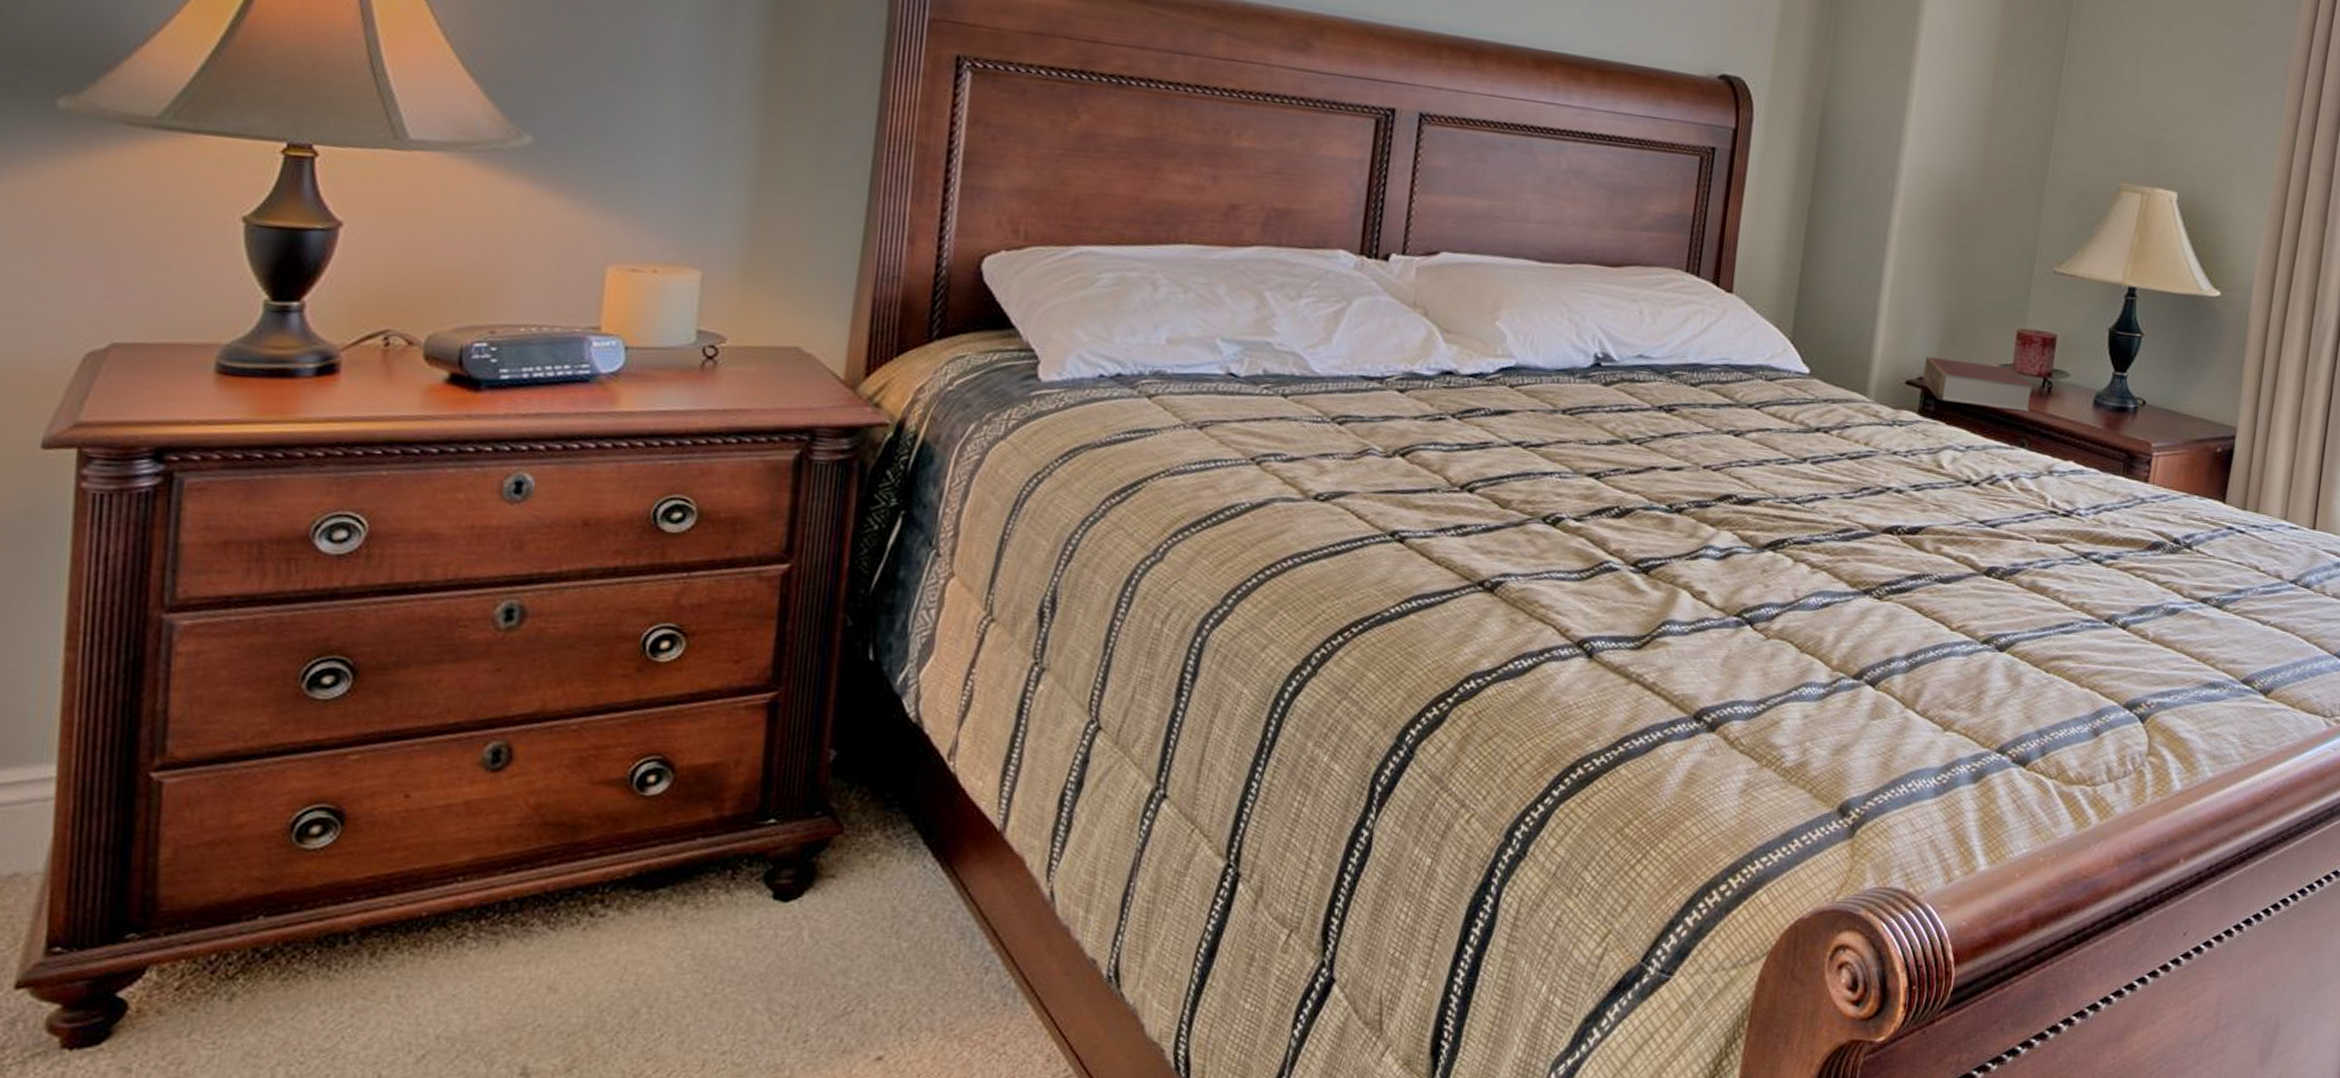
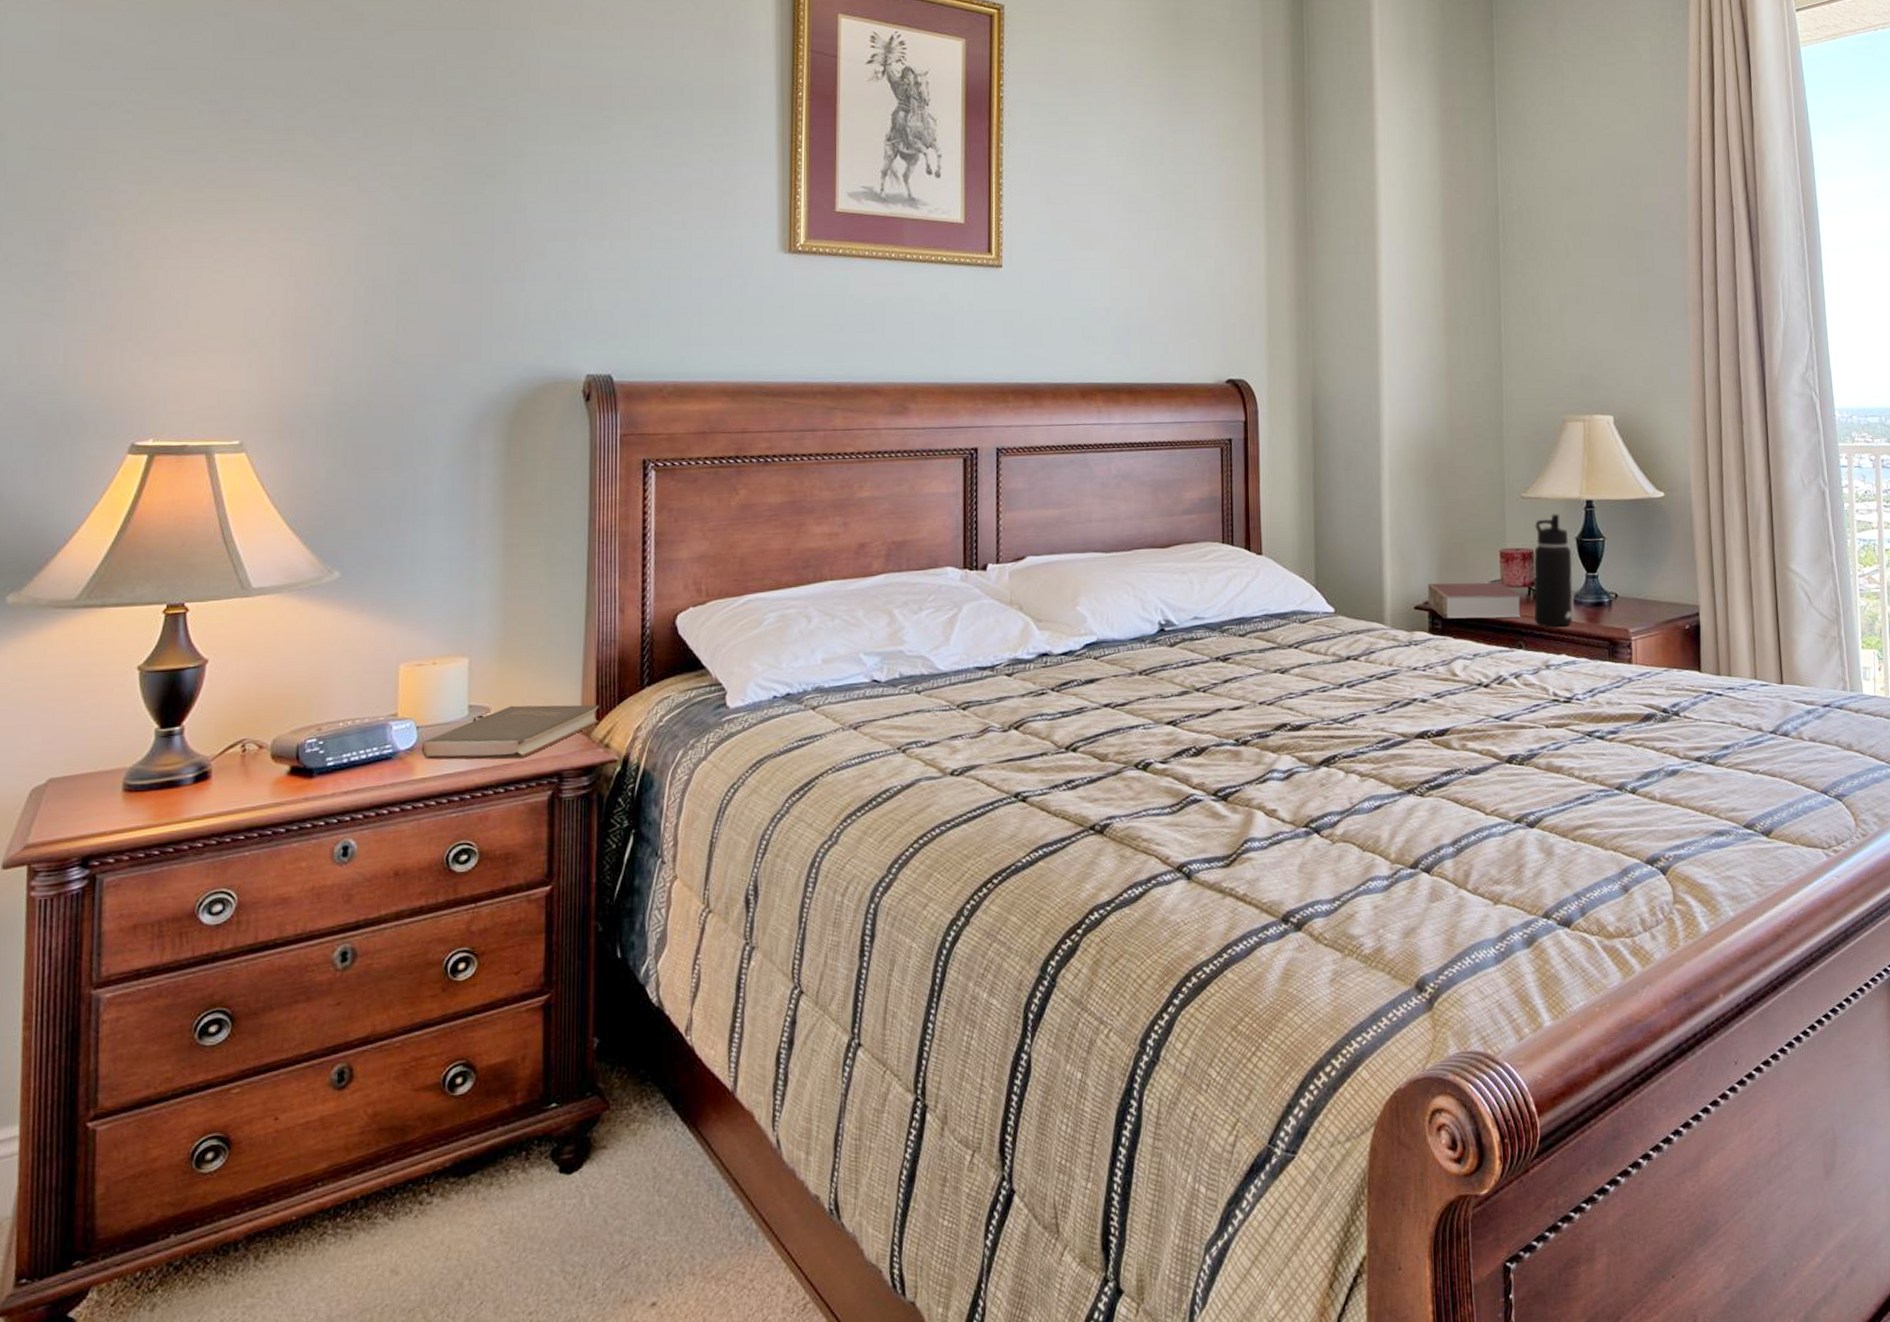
book: none [629,338,871,406] -> present [421,704,599,760]
water bottle: none [2043,297,2102,430] -> present [1533,513,1573,627]

